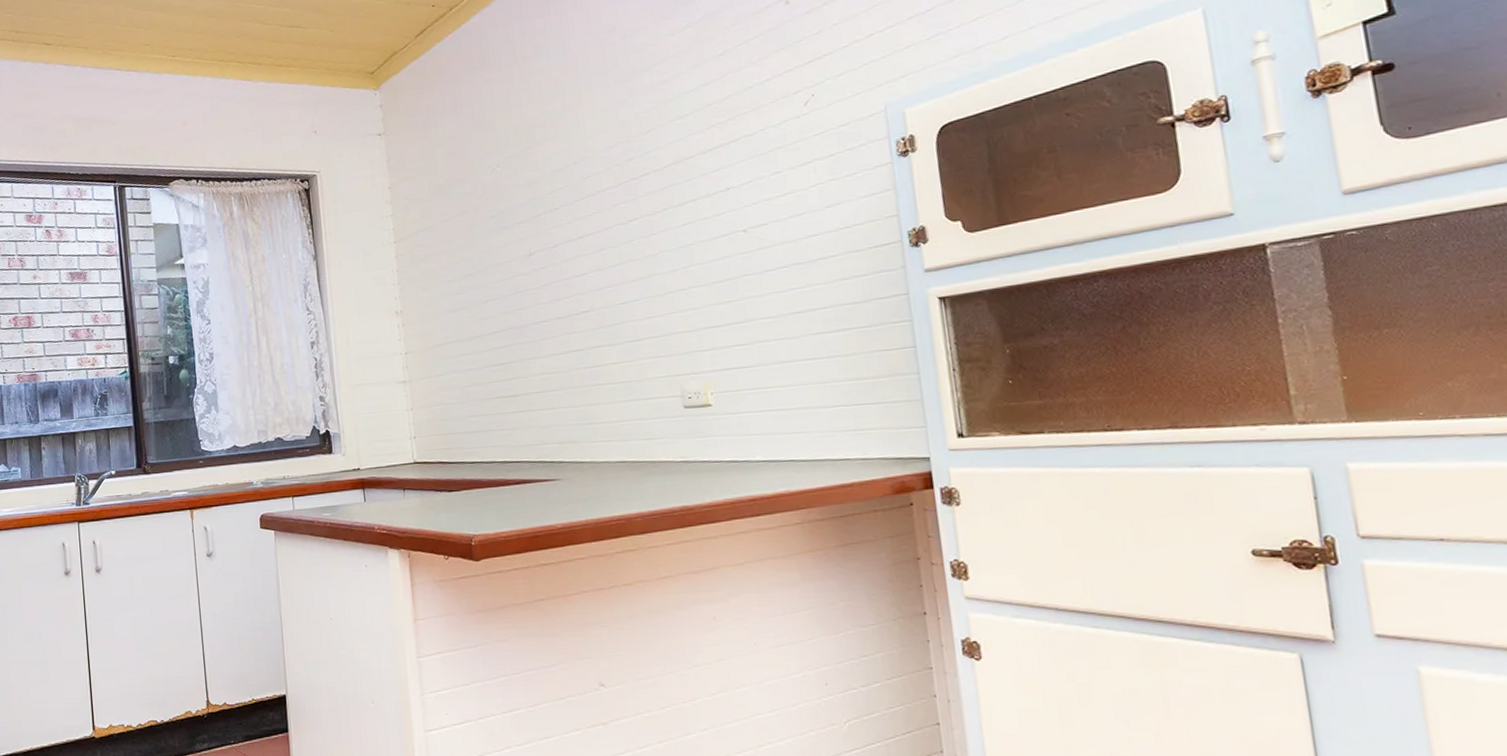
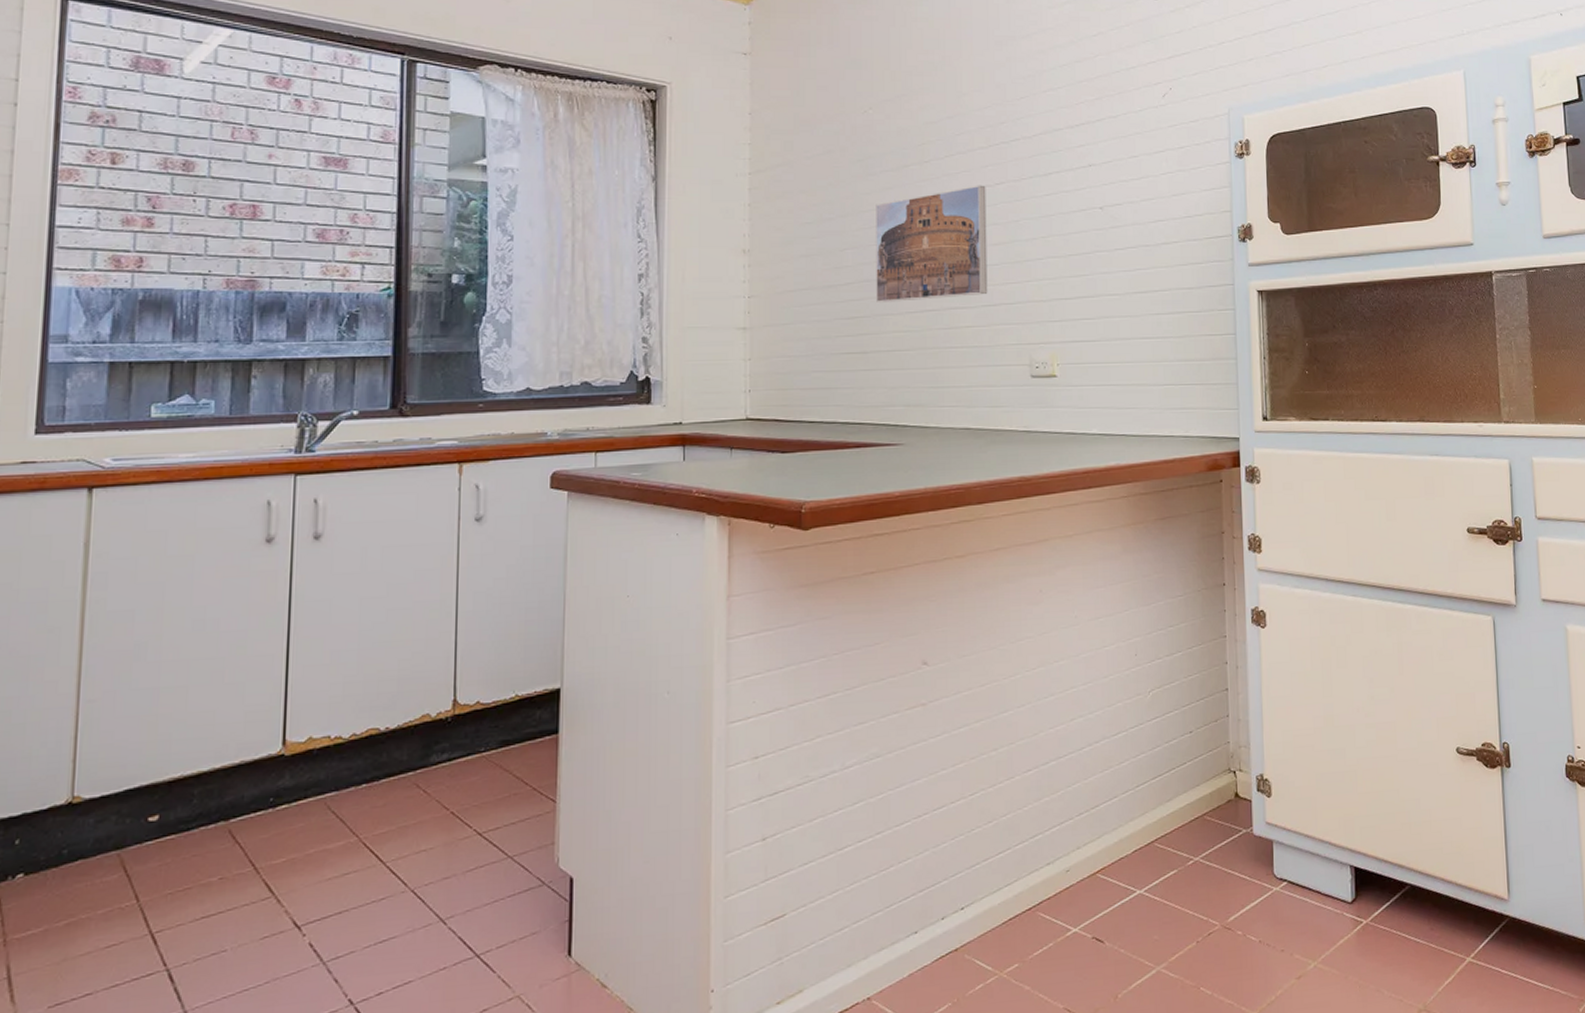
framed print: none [512,224,631,348] -> present [876,185,988,302]

